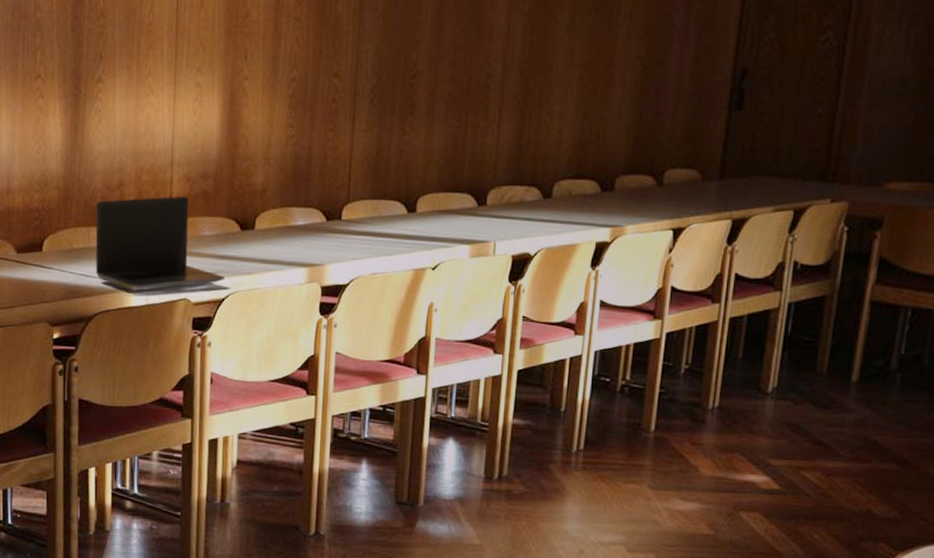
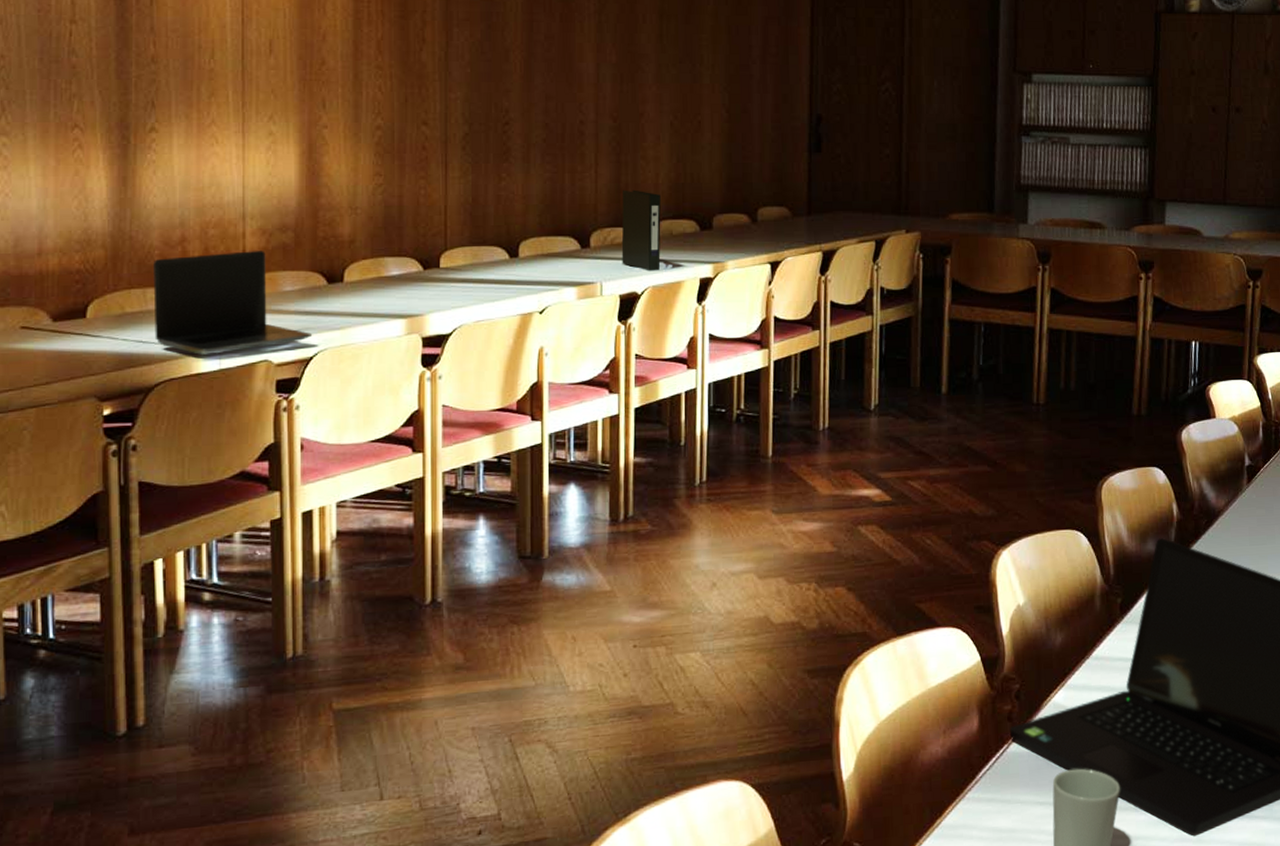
binder: none [517,146,563,233] -> present [621,189,661,271]

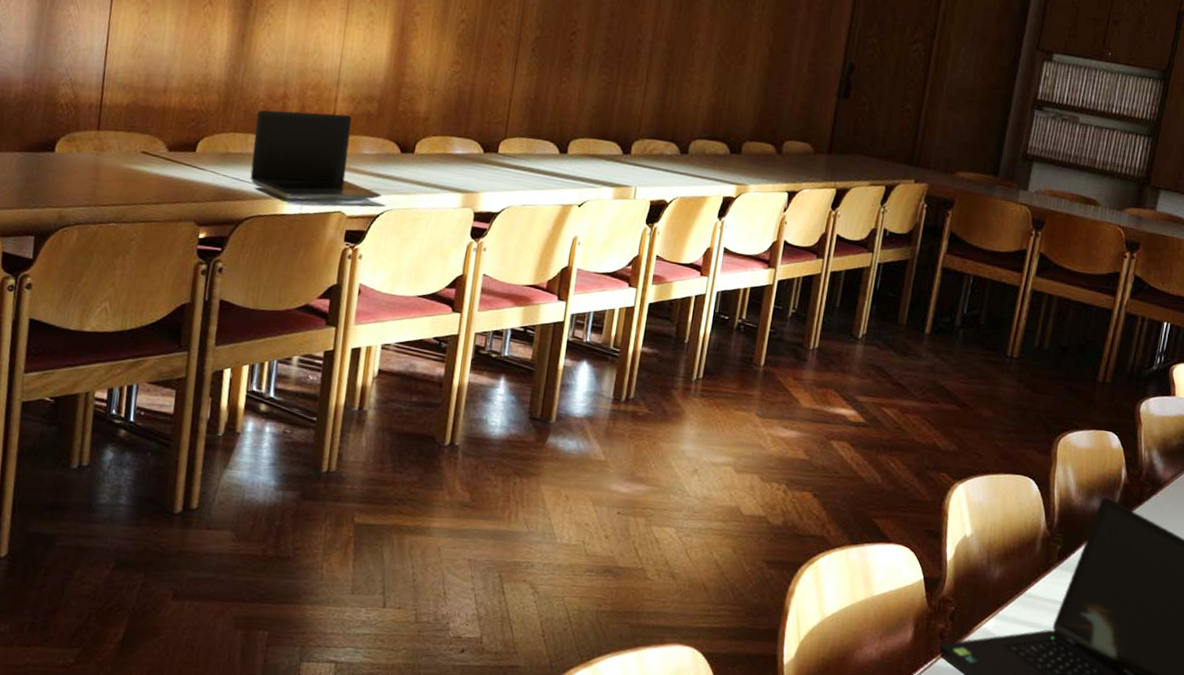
binder: present [621,189,661,271] -> none [656,107,699,185]

